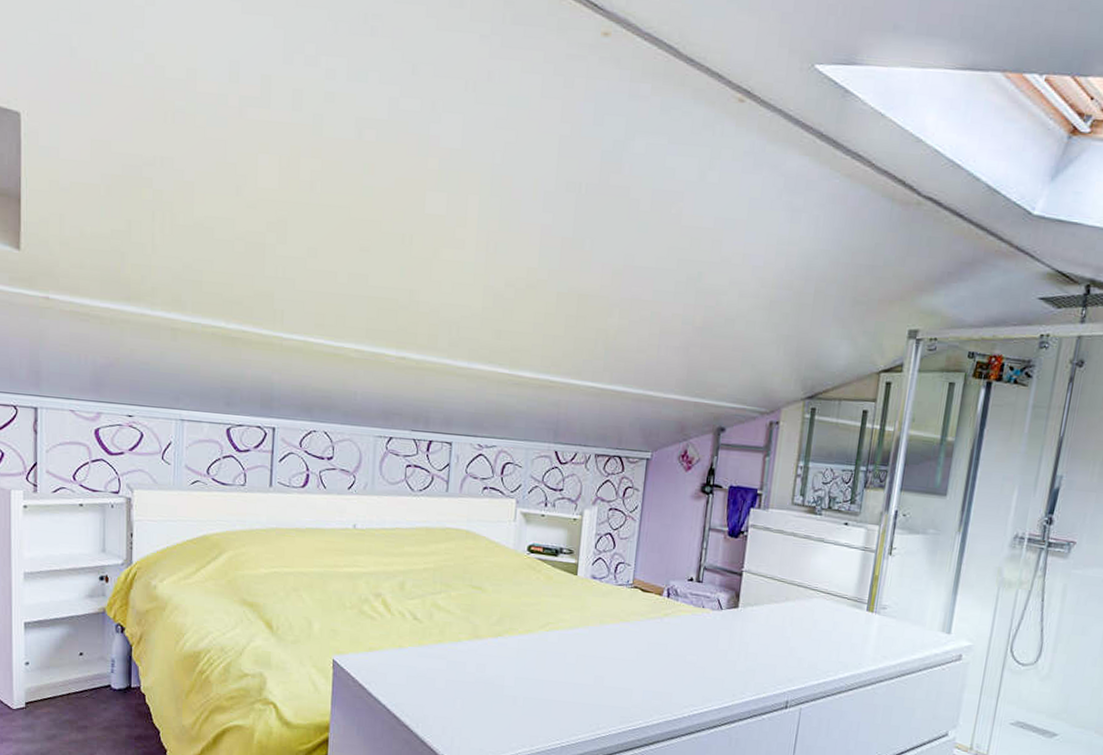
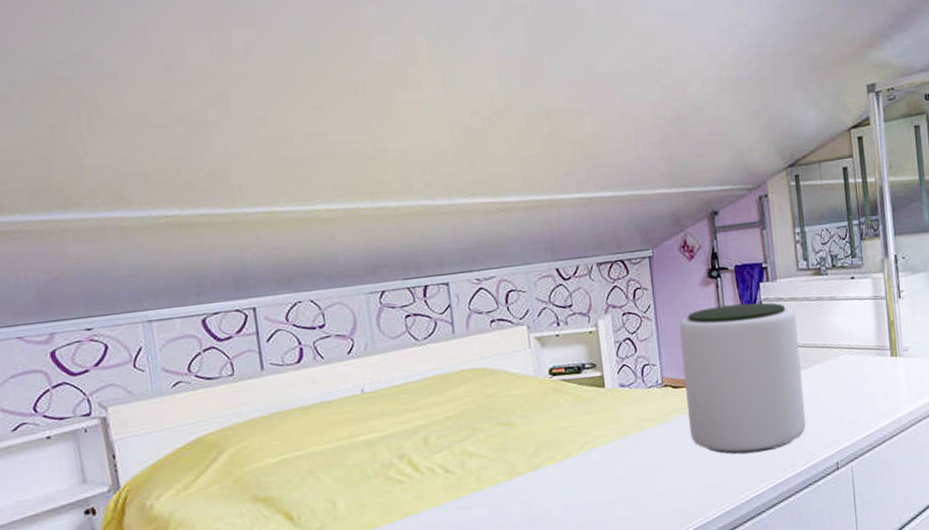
plant pot: none [649,521,779,674] -> present [679,302,807,454]

